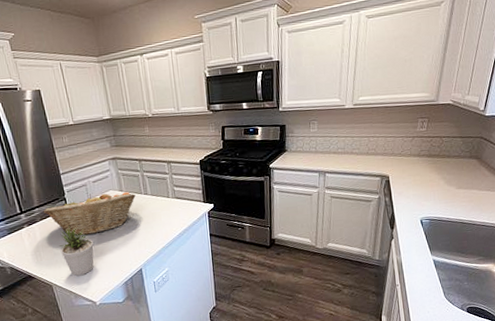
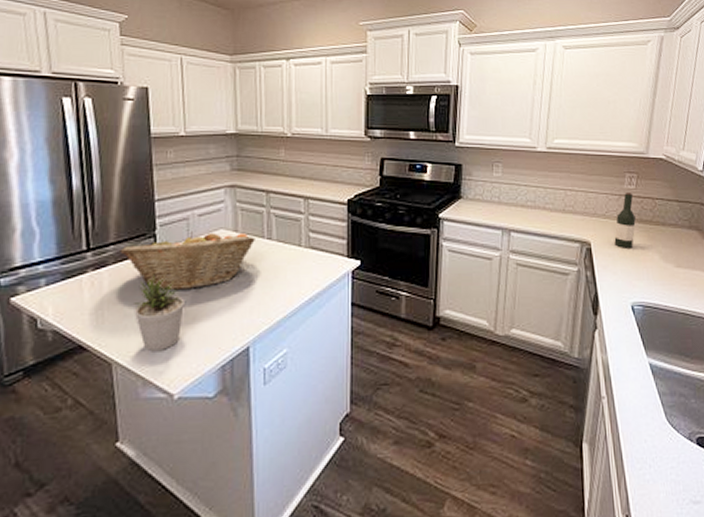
wine bottle: none [408,133,426,178] -> present [614,191,636,248]

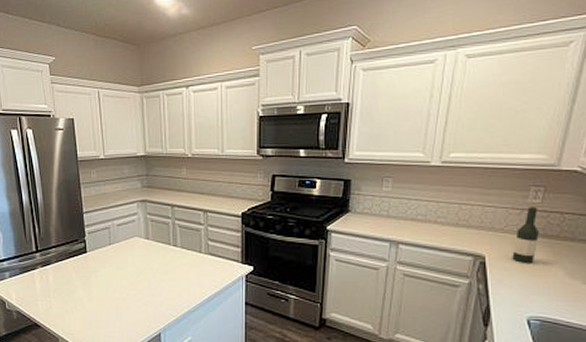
fruit basket: present [120,231,255,291] -> none [60,238,163,286]
potted plant: present [134,275,185,352] -> none [72,272,109,332]

